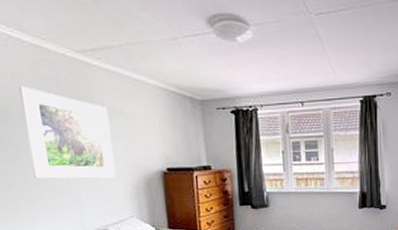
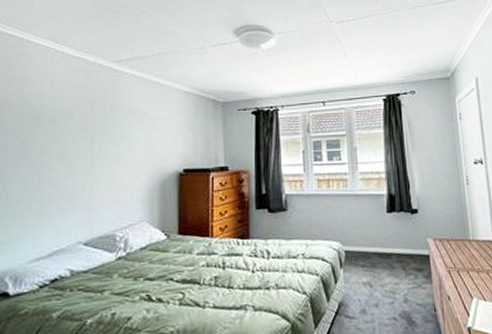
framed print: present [18,85,116,179] -> none [51,92,133,181]

